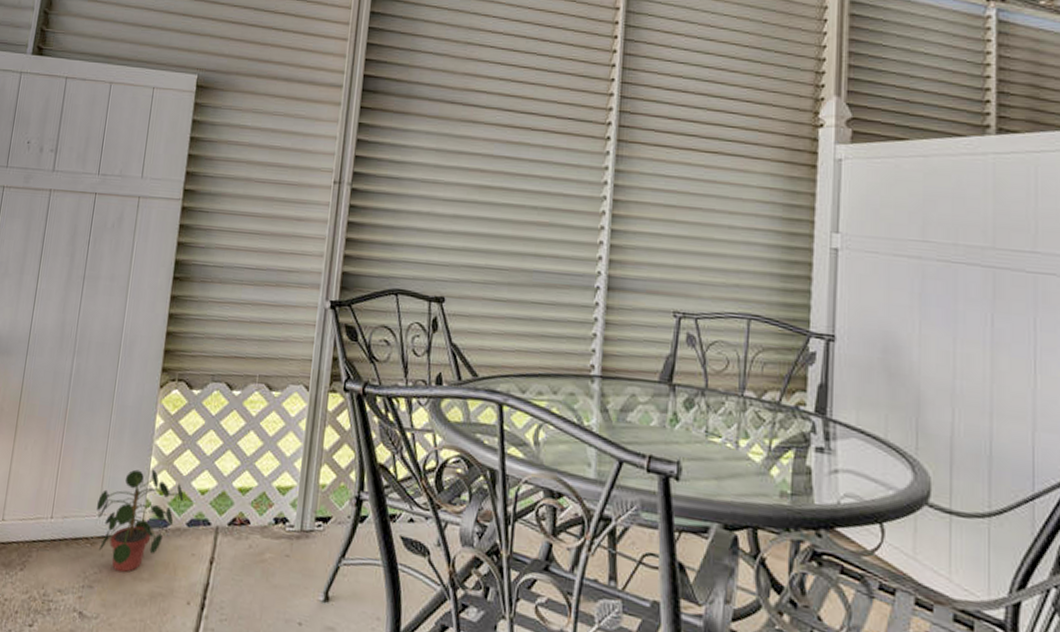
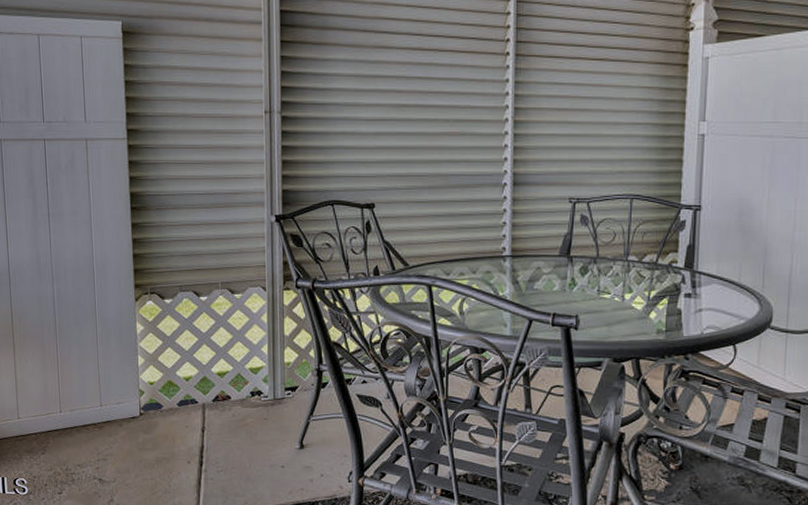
potted plant: present [97,469,184,573] -> none [98,366,171,446]

